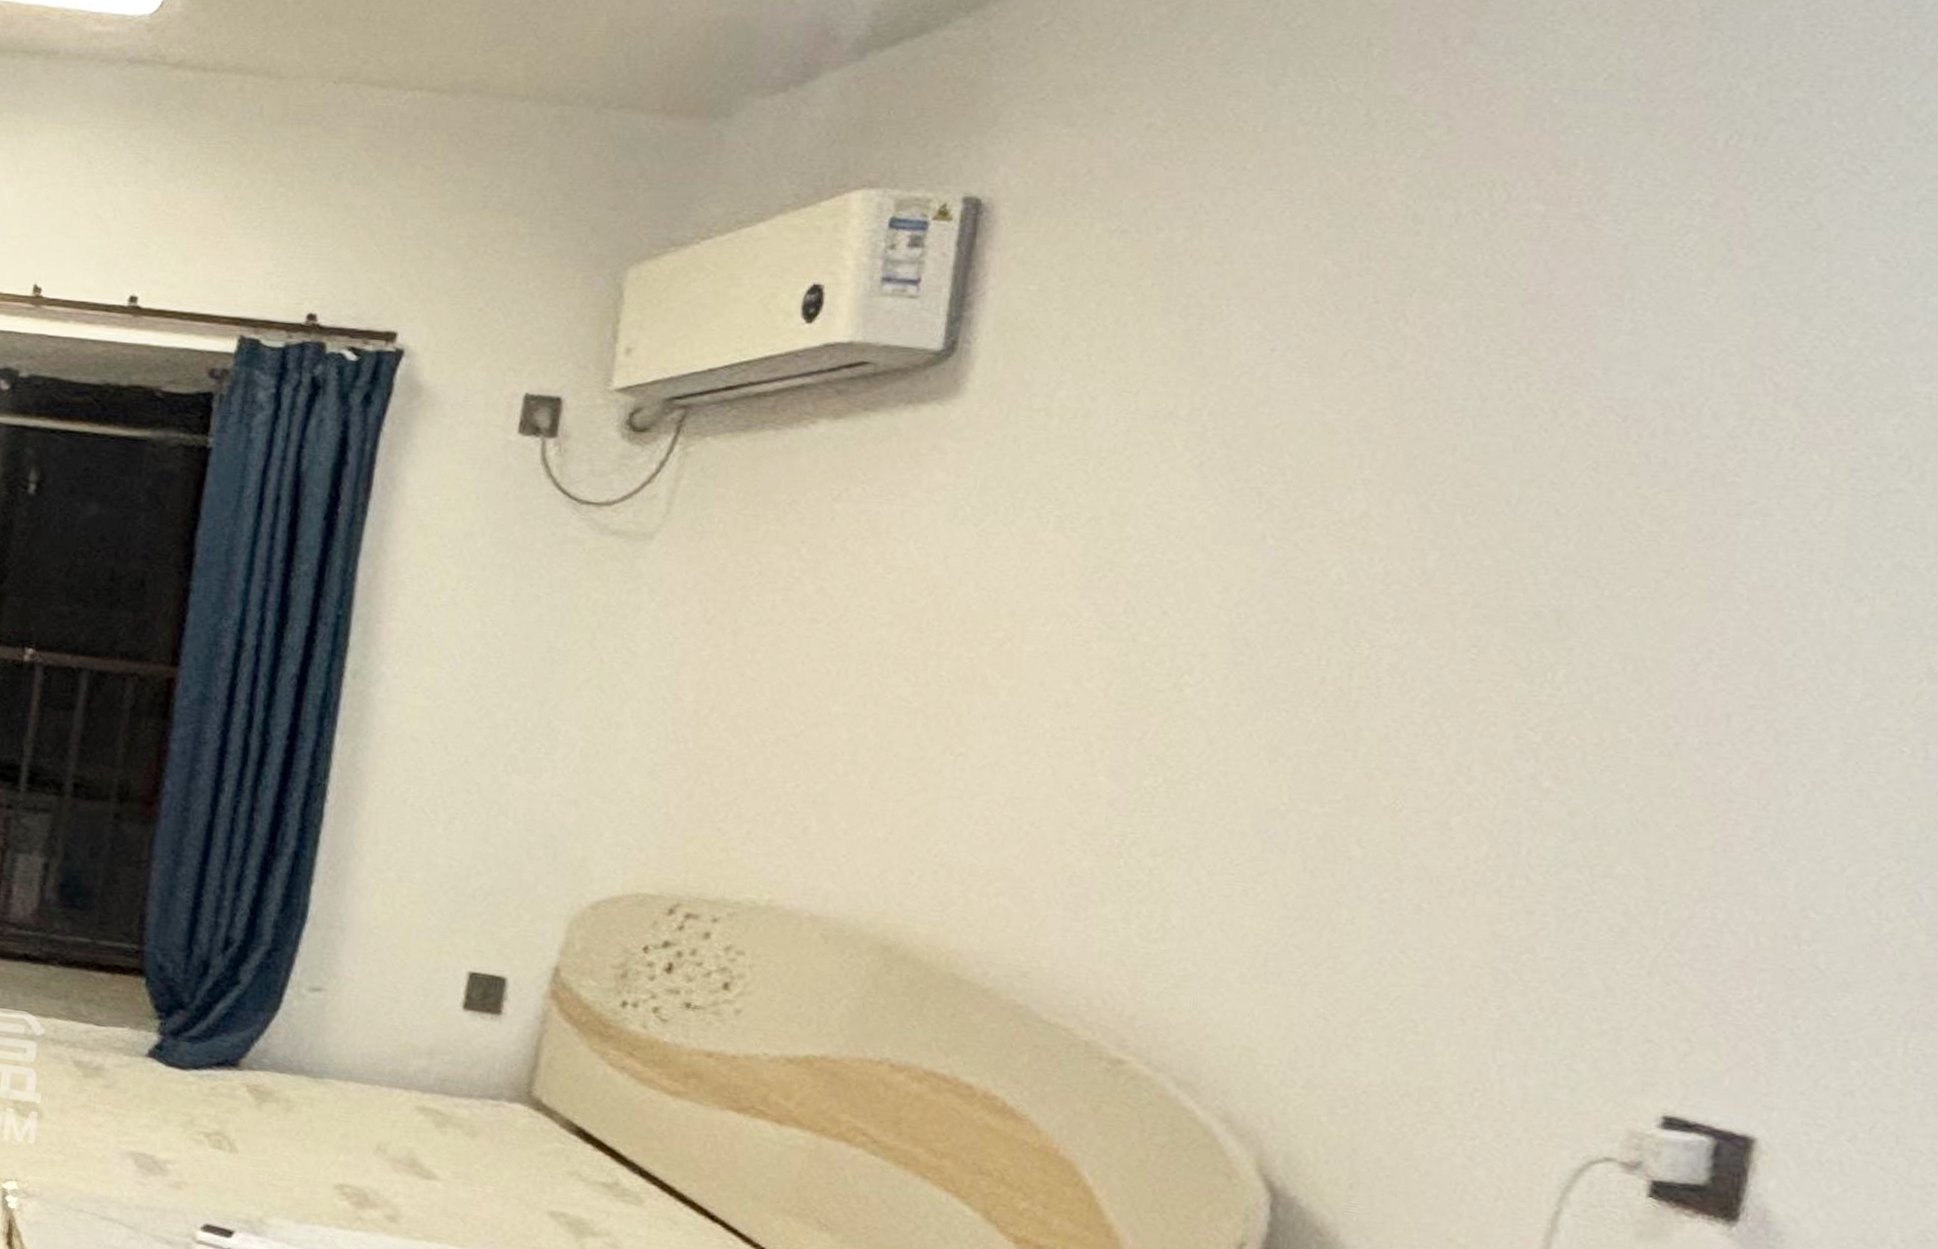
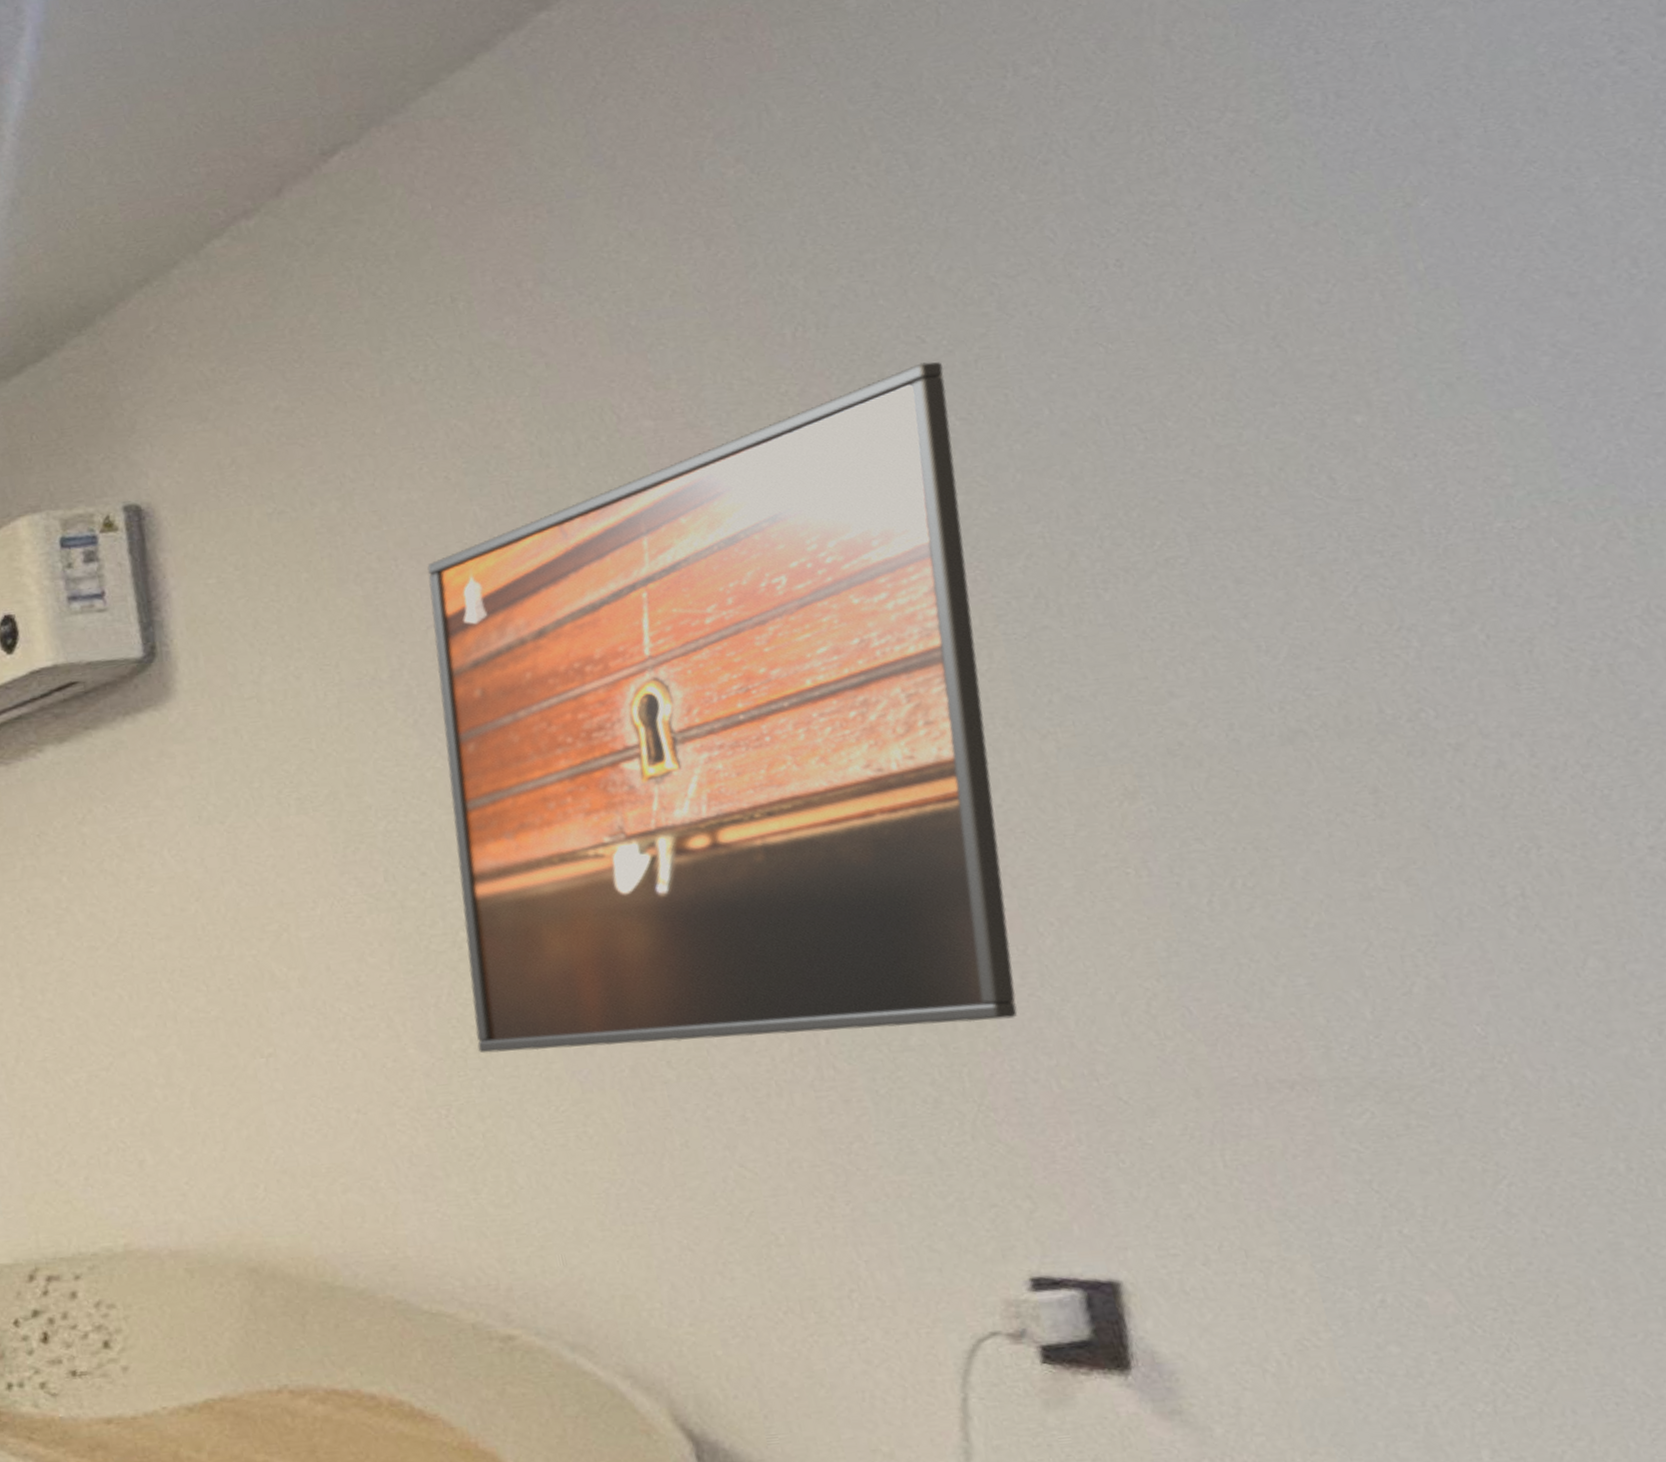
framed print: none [1169,195,1880,868] -> present [427,361,1018,1054]

